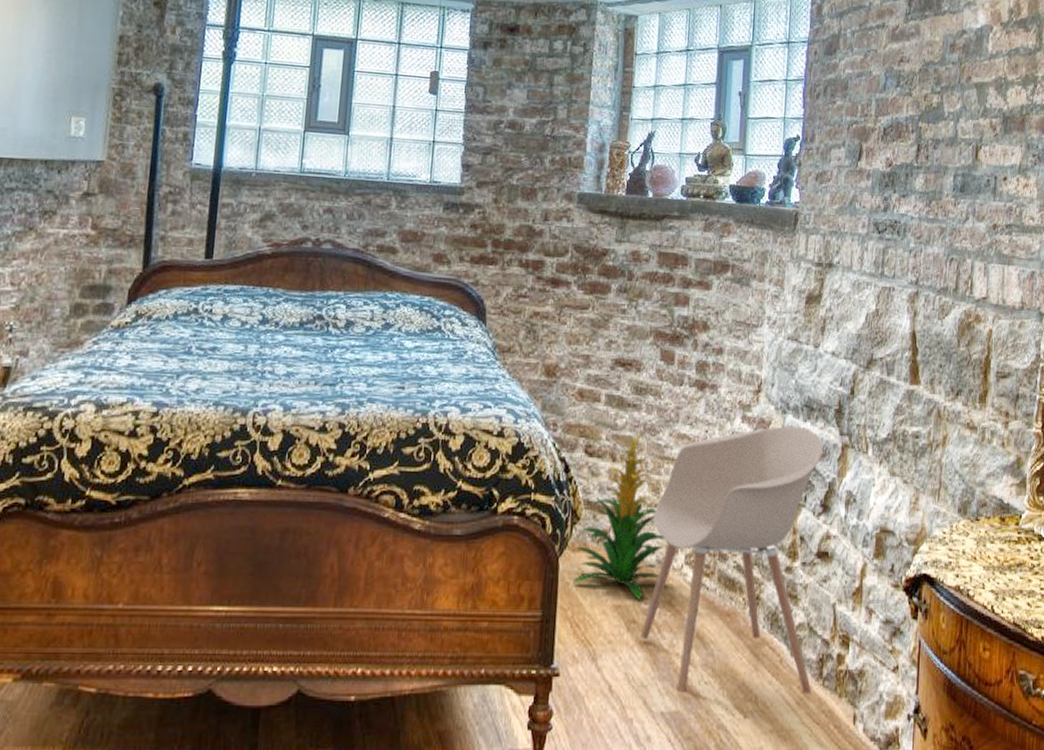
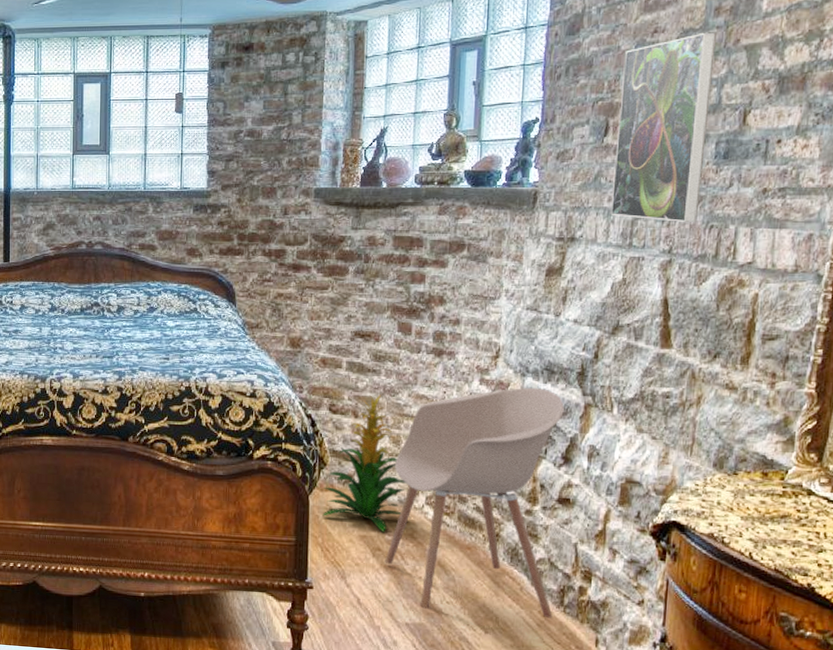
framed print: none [864,66,952,254] -> present [610,32,716,222]

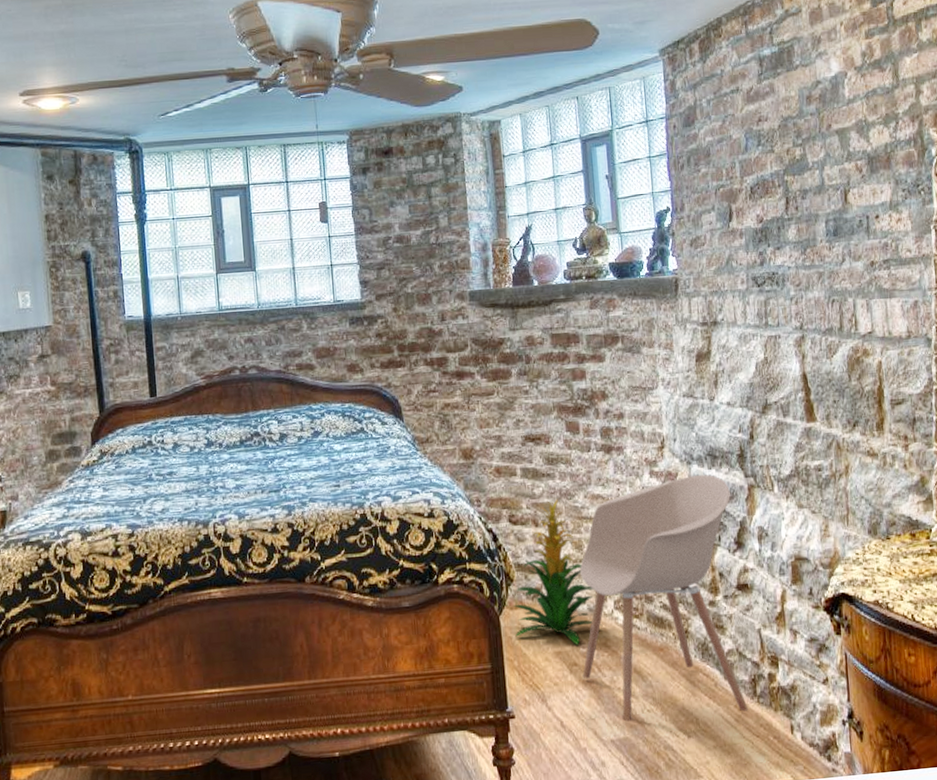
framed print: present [610,32,716,222] -> none [736,119,820,299]

